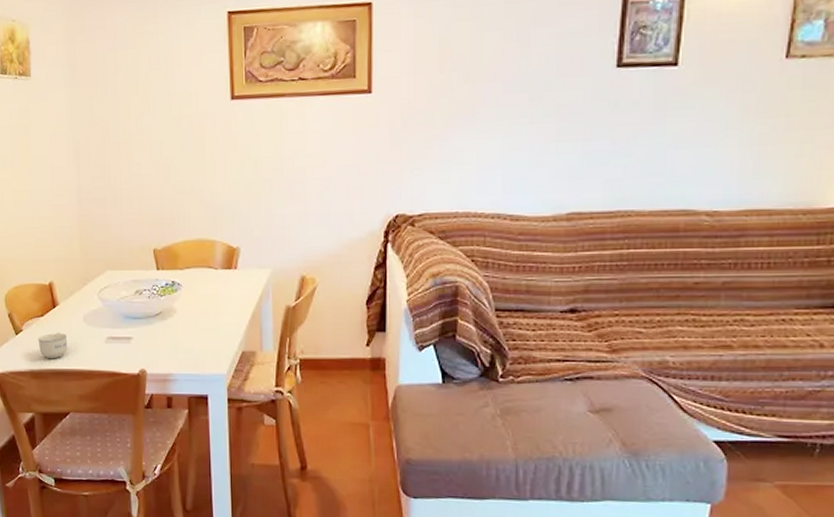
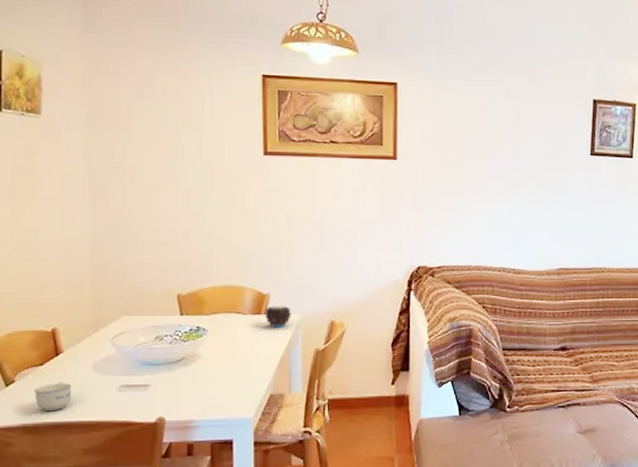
candle: none [235,258,261,283] -> present [265,304,291,328]

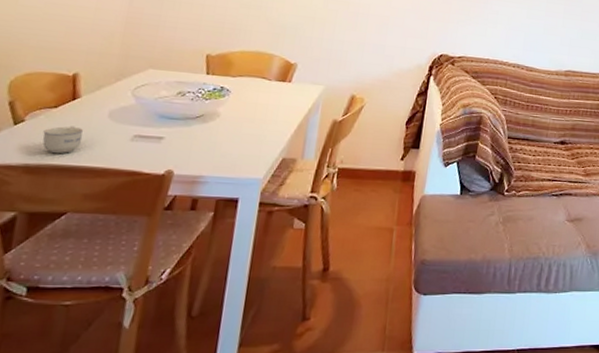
candle: present [265,304,291,328] -> none [289,74,316,97]

